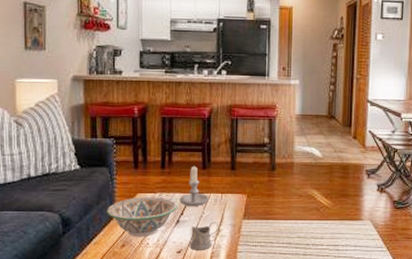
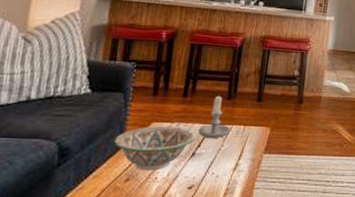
tea glass holder: present [189,221,220,250] -> none [202,155,238,186]

